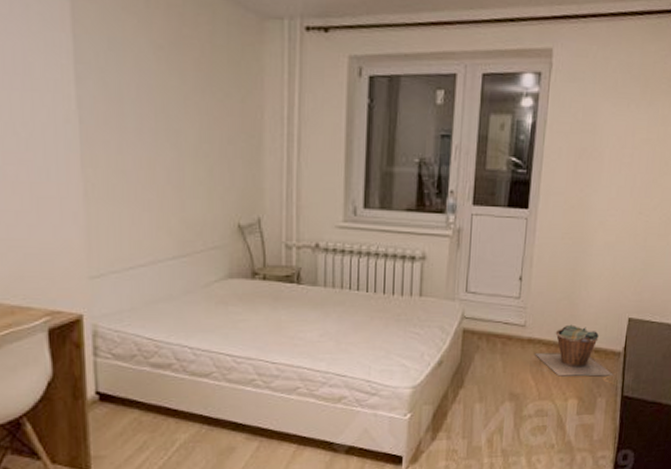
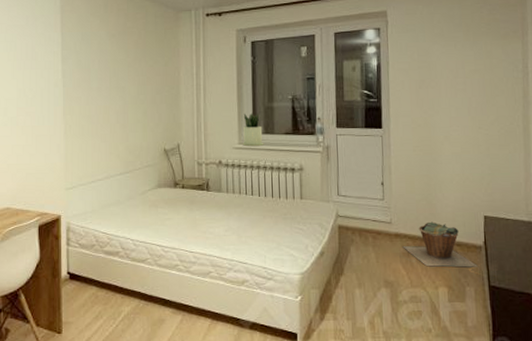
planter: none [348,179,378,226] -> present [242,112,264,147]

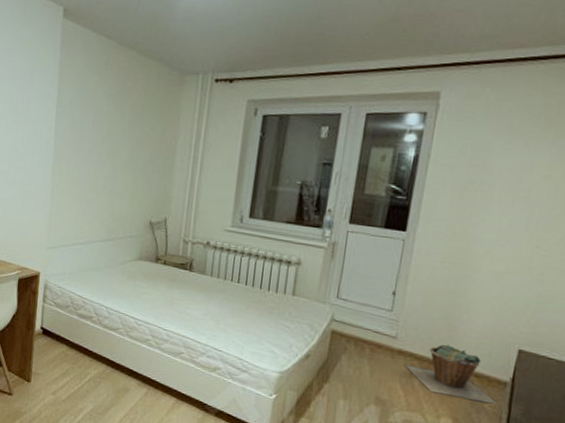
planter: present [242,112,264,147] -> none [235,195,261,233]

